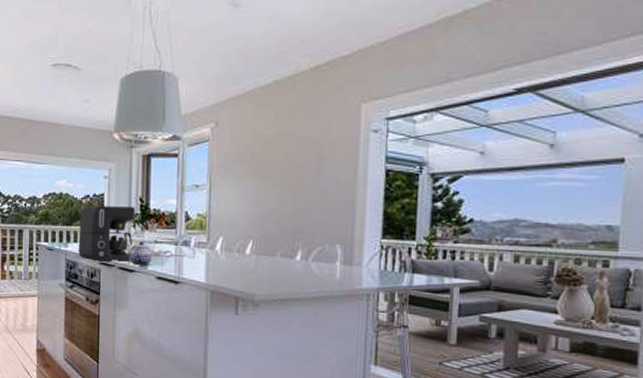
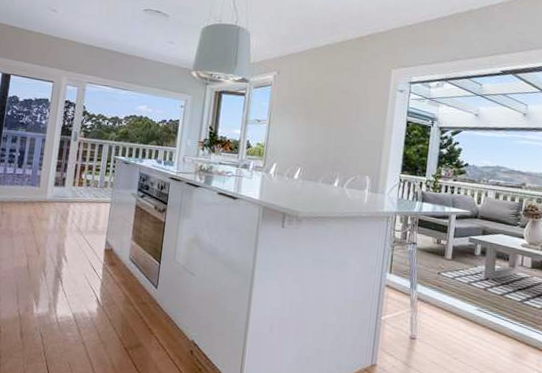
coffee maker: present [78,205,135,262] -> none [151,128,205,178]
teapot: present [129,241,153,265] -> none [196,162,217,182]

